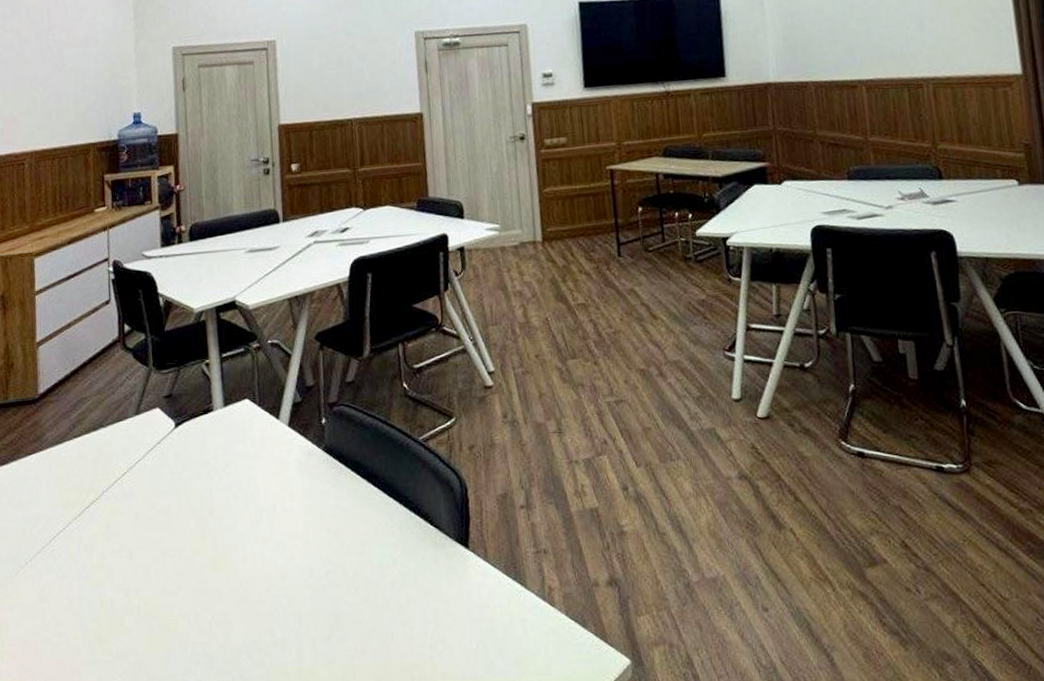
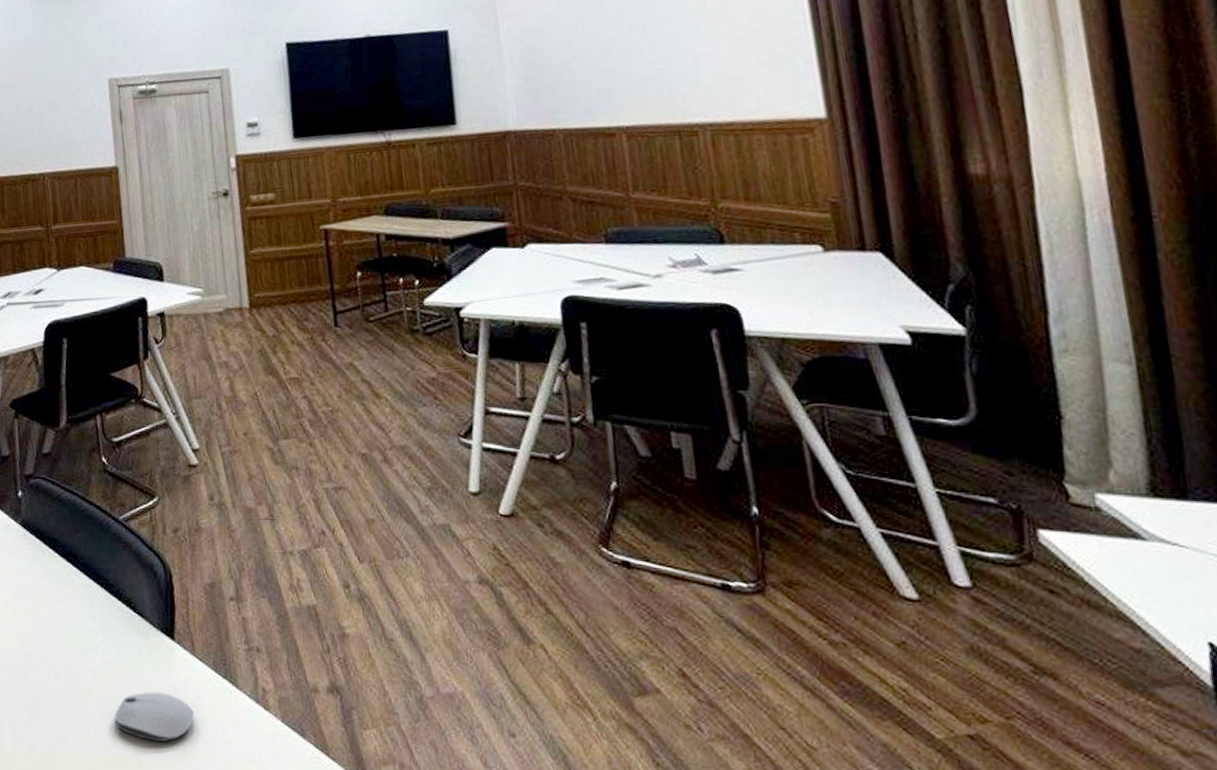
computer mouse: none [411,598,487,644] -> present [114,692,195,742]

